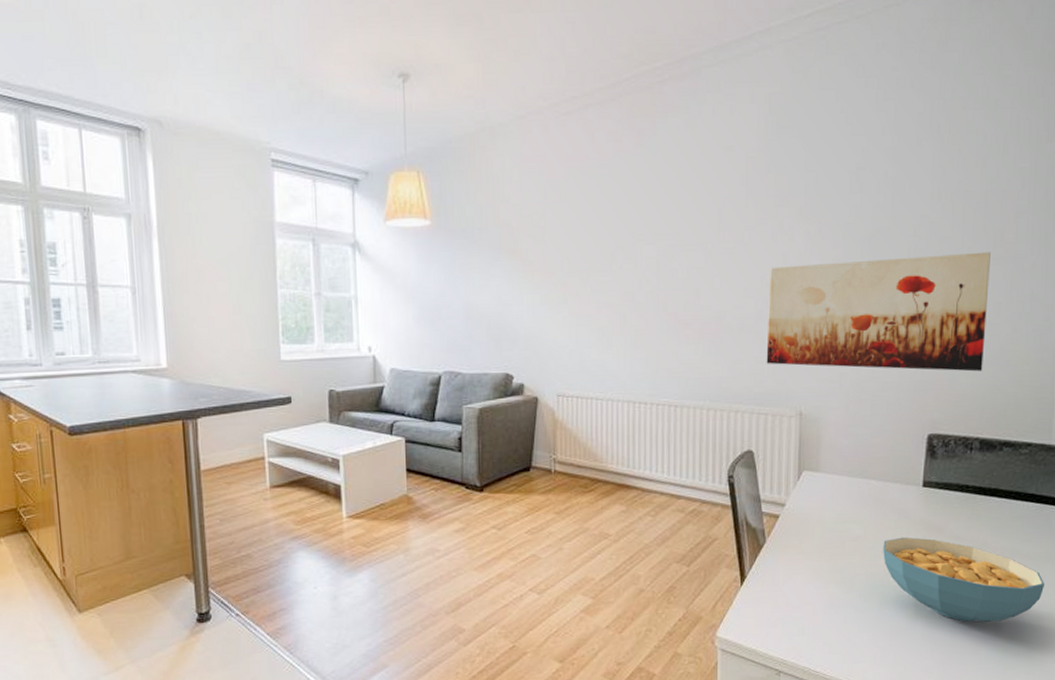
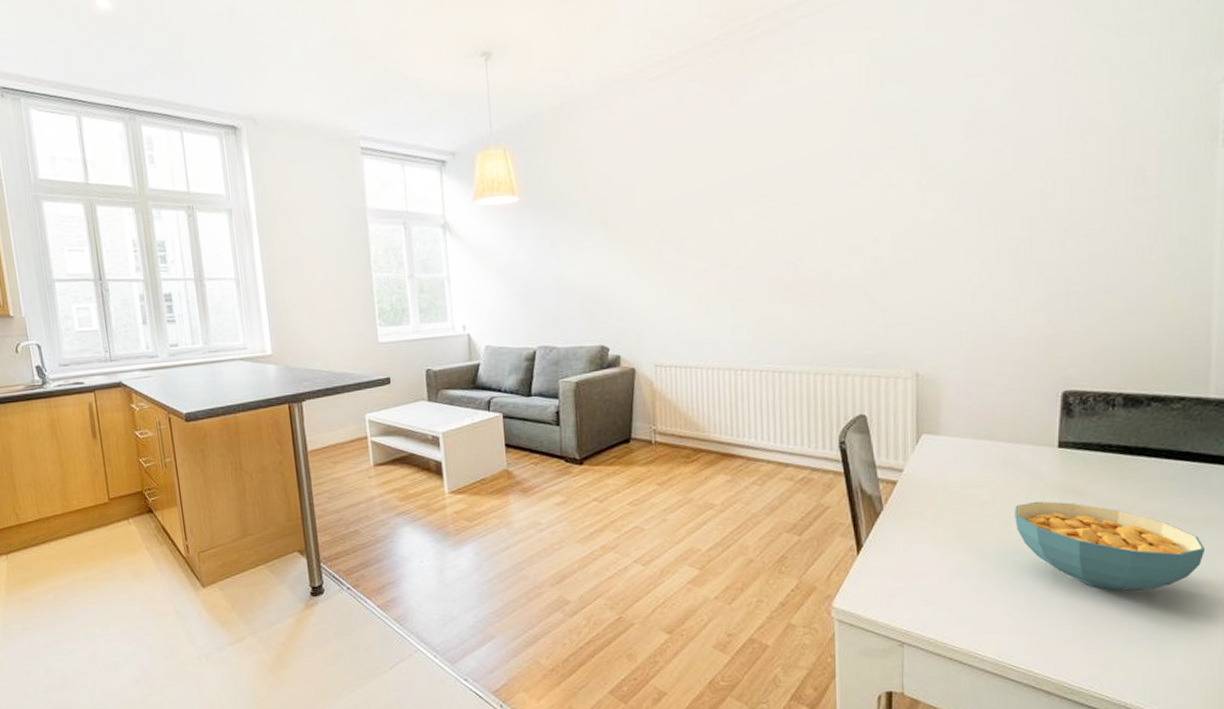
wall art: present [766,252,991,372] -> none [877,192,1130,325]

